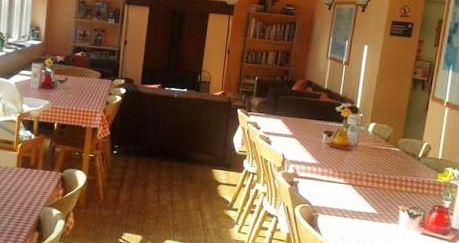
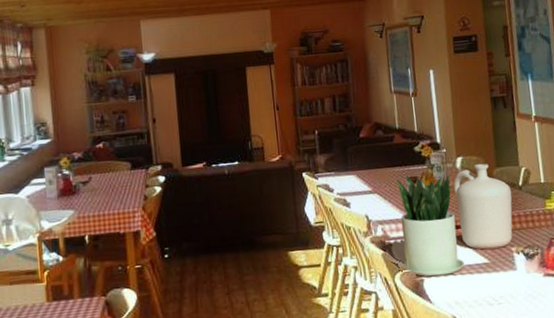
planter: none [304,127,361,216] -> present [396,173,464,277]
water jug: none [359,131,411,205] -> present [453,163,513,250]

